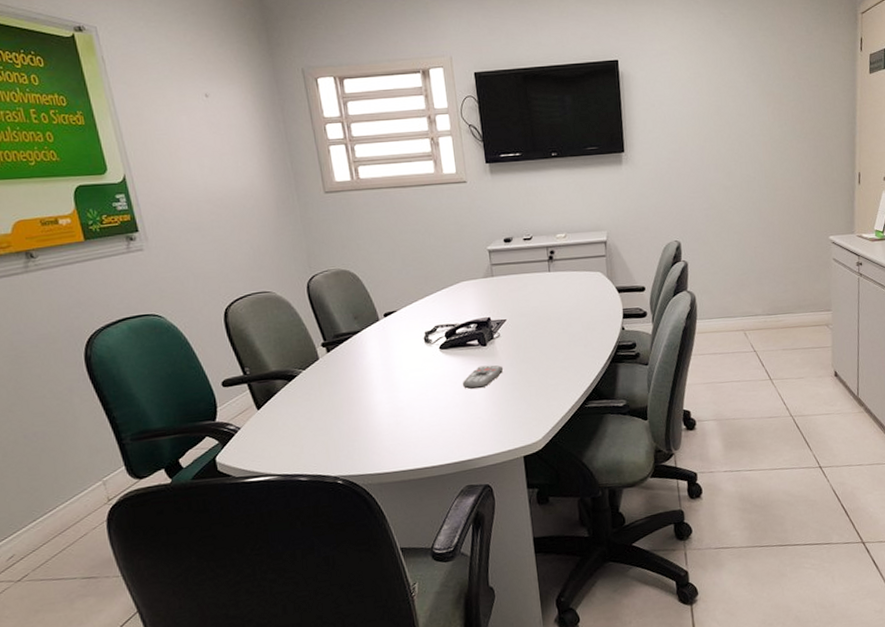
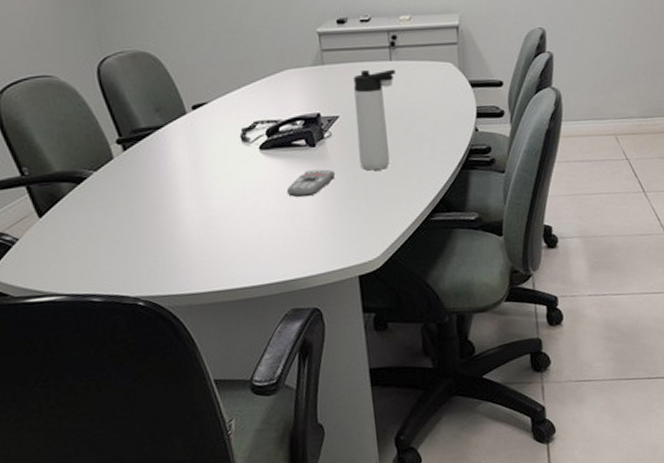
thermos bottle: none [518,278,554,365] -> present [353,69,396,171]

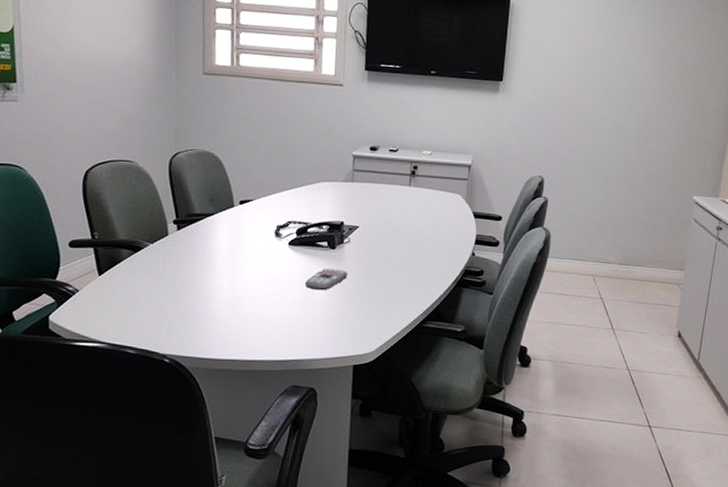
thermos bottle: present [353,69,396,171] -> none [370,191,412,277]

